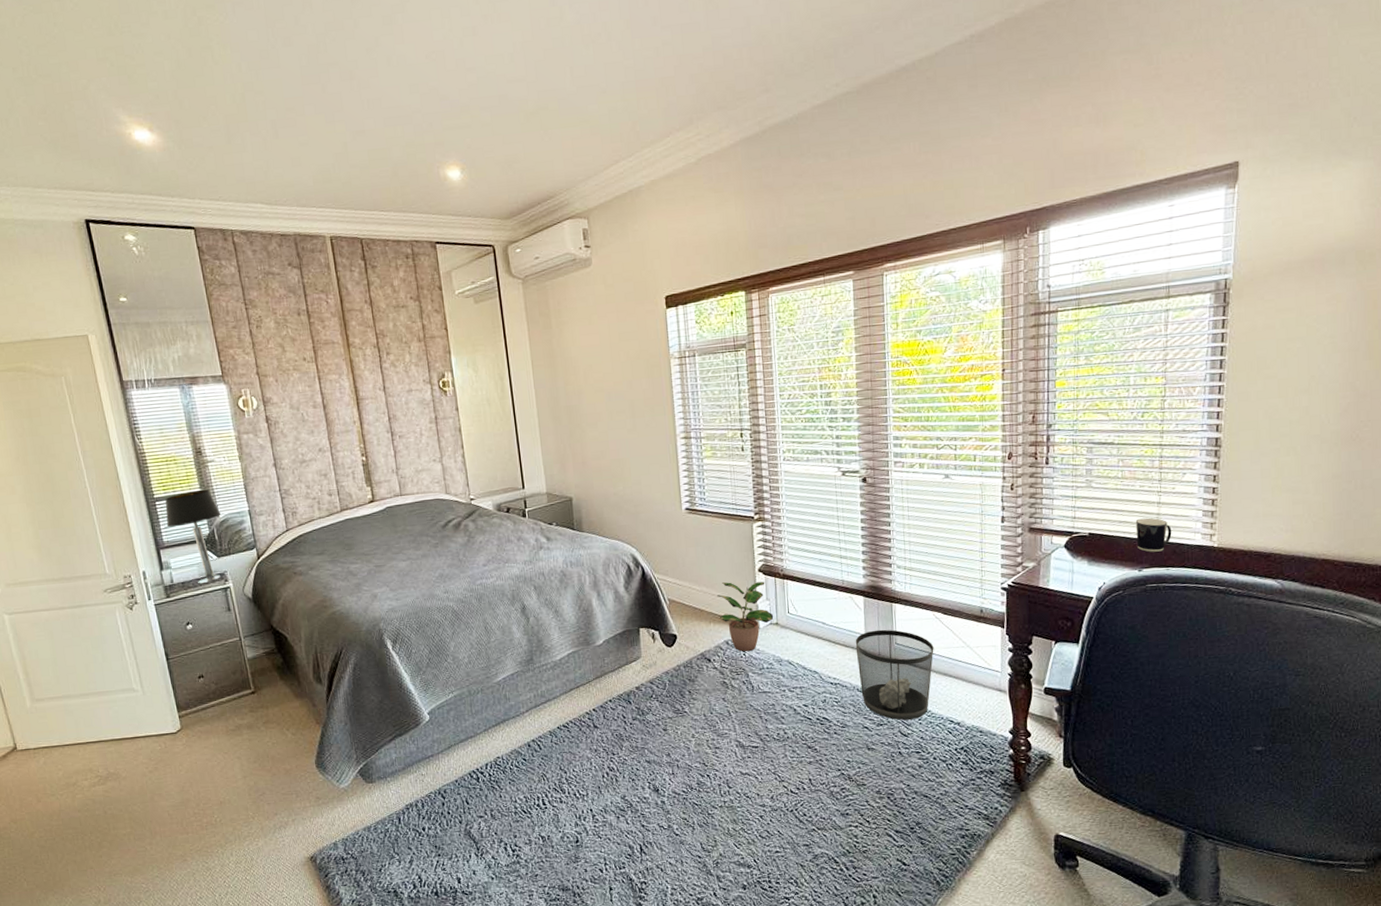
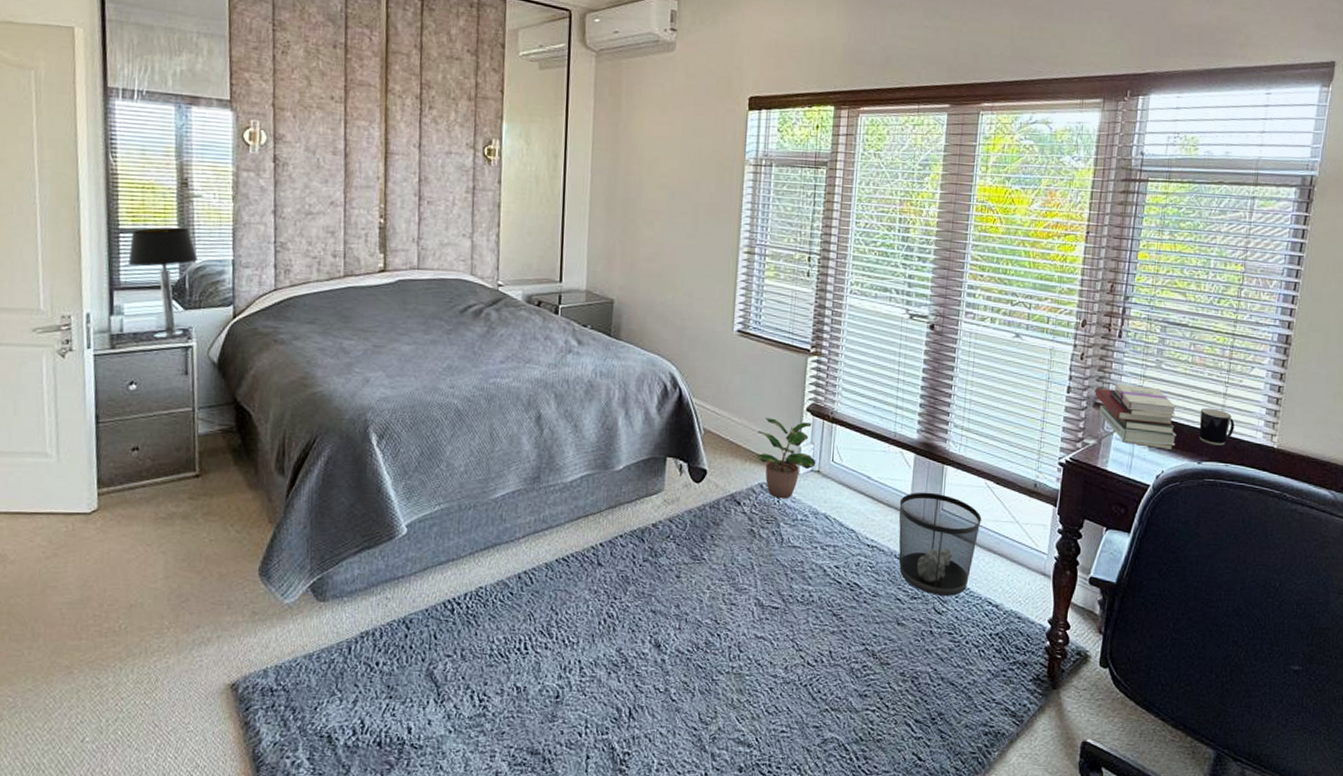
books: none [1028,506,1115,563] -> present [1095,384,1177,450]

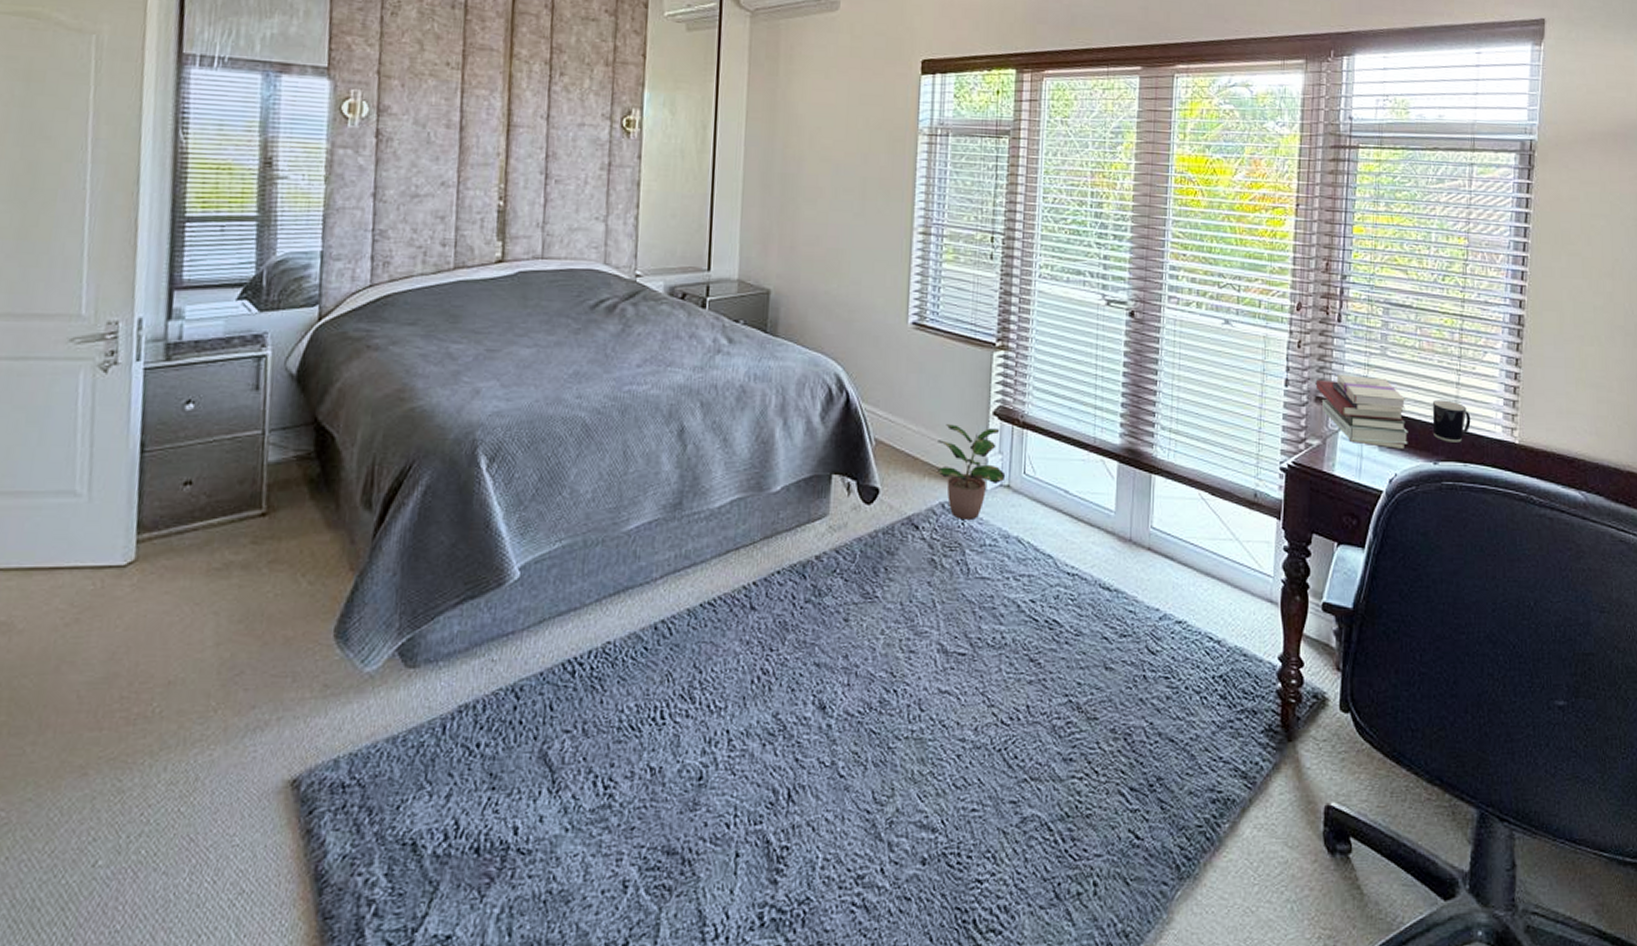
table lamp: present [127,227,197,339] -> none [193,214,279,347]
waste bin: present [898,492,982,596] -> none [1102,507,1197,631]

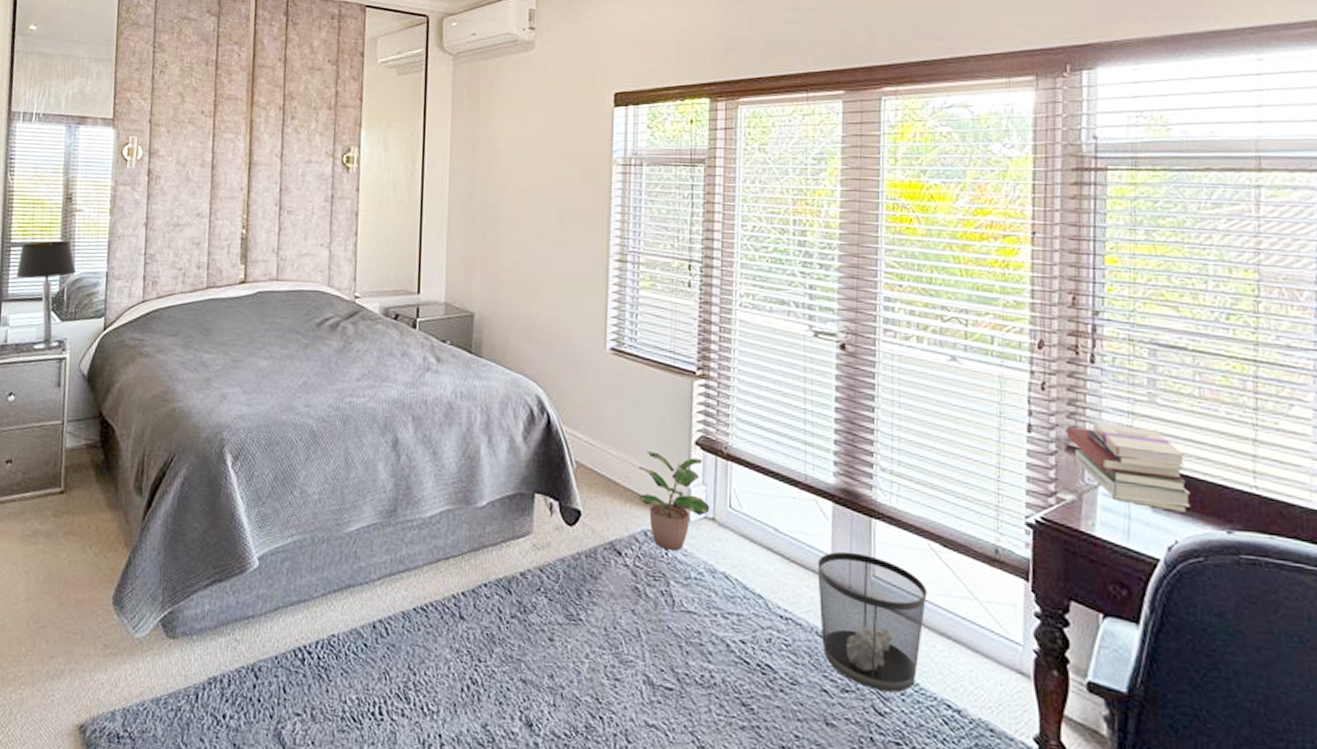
table lamp: none [193,214,279,347] -> present [16,240,76,350]
waste bin: none [1102,507,1197,631] -> present [817,551,927,692]
mug: present [1432,400,1471,443] -> none [1220,457,1276,510]

